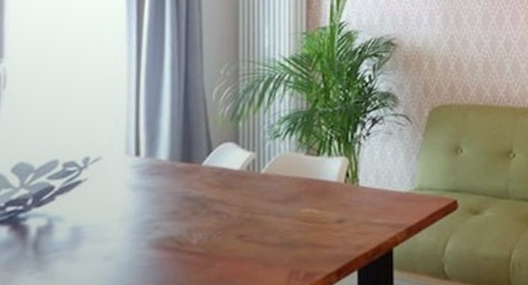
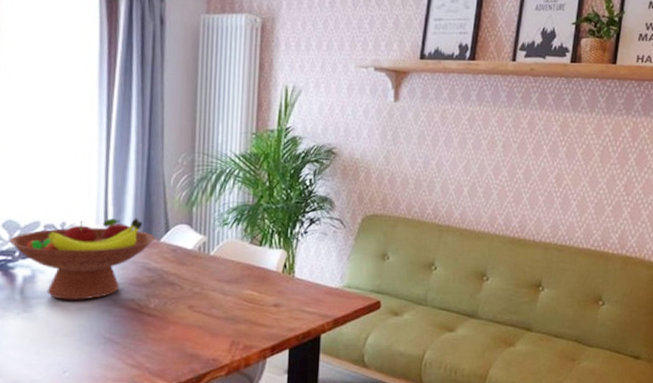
fruit bowl: none [20,142,196,250] -> present [9,218,155,300]

